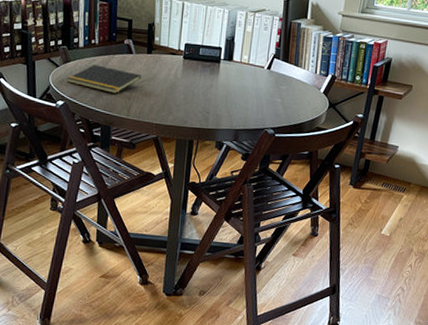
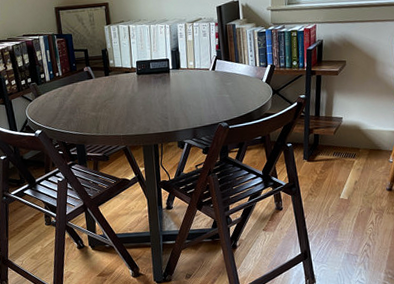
notepad: present [67,65,142,94] -> none [40,93,104,116]

